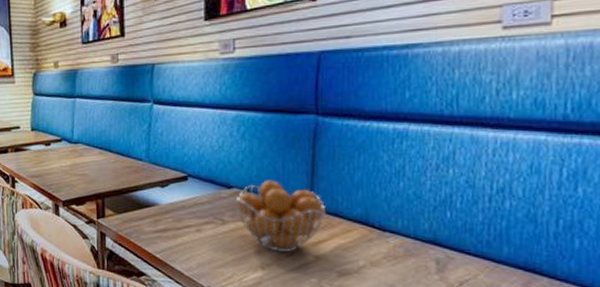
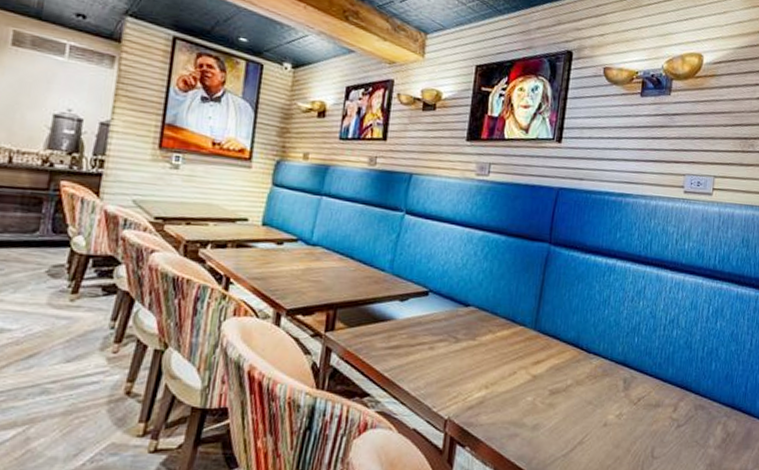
fruit basket: present [234,180,327,252] -> none [469,300,547,372]

